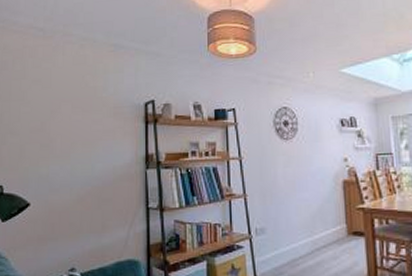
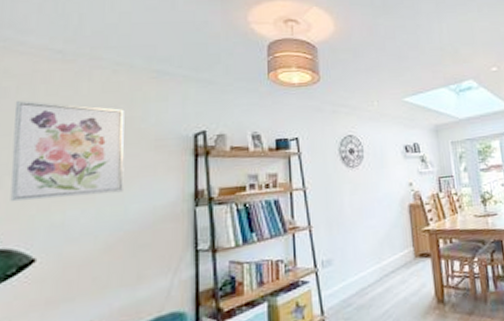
wall art: none [11,72,91,156] -> present [10,101,125,202]

